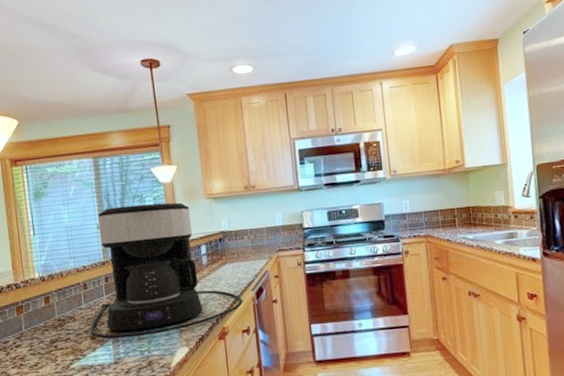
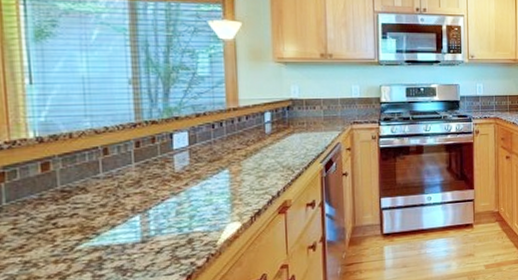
coffee maker: present [90,202,243,339] -> none [109,60,310,214]

